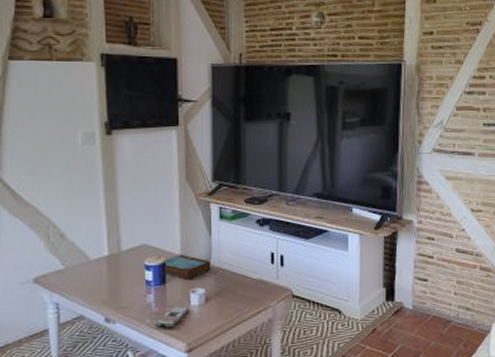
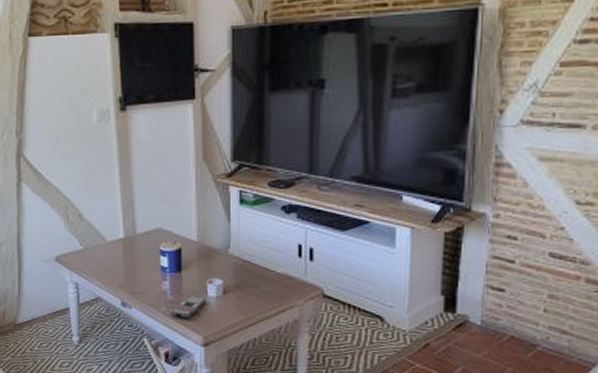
book: present [162,254,210,279] -> none [178,240,229,268]

